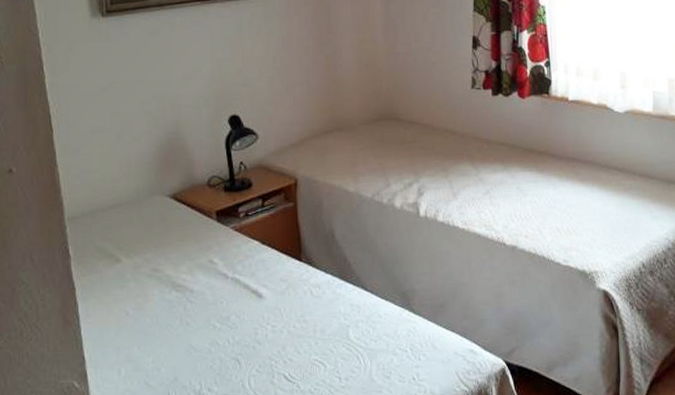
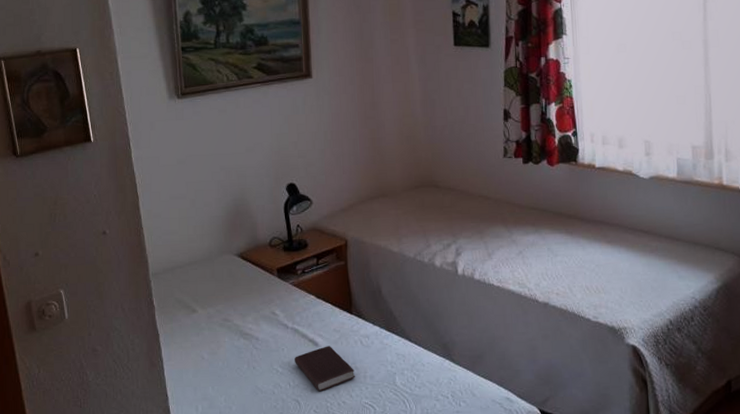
book: none [235,297,304,349] -> present [295,346,356,392]

